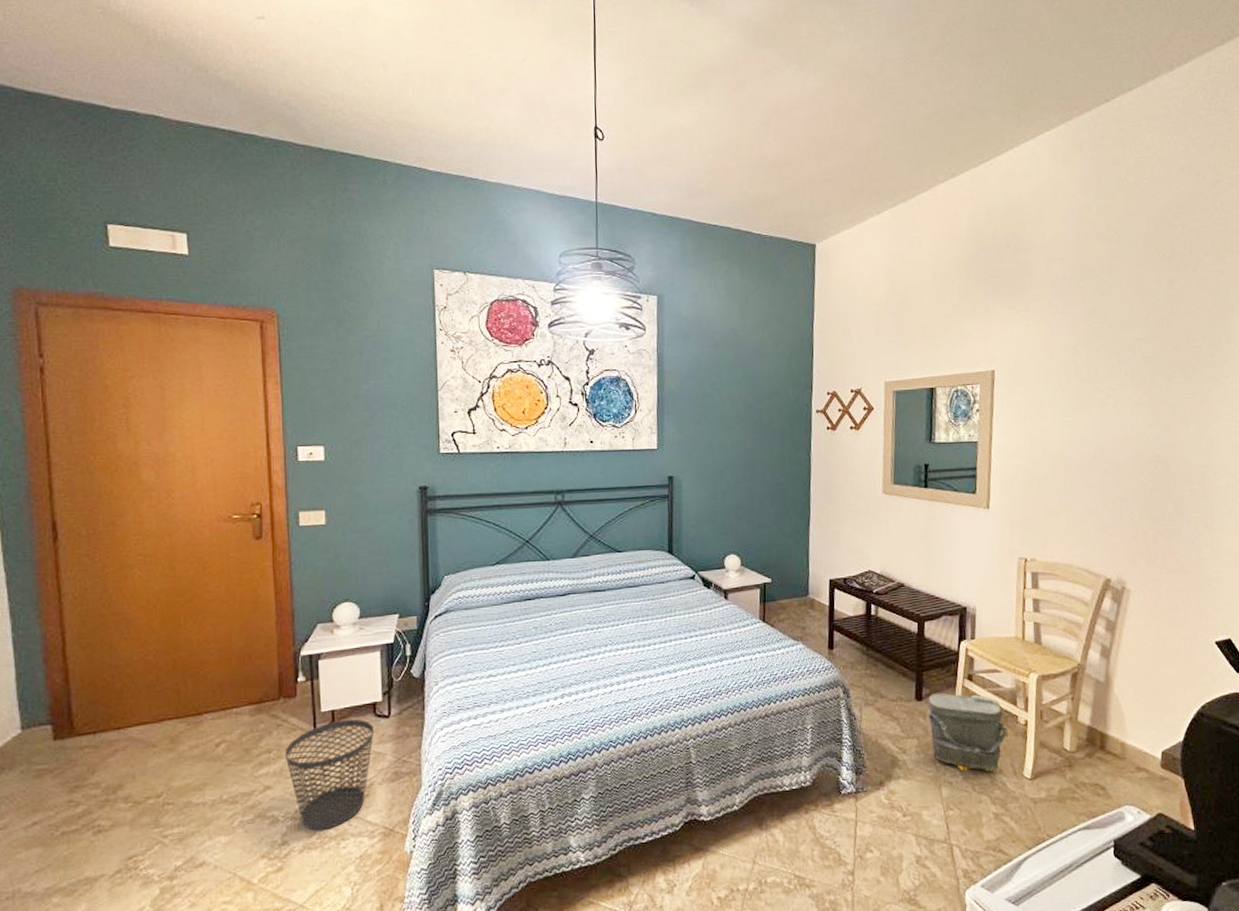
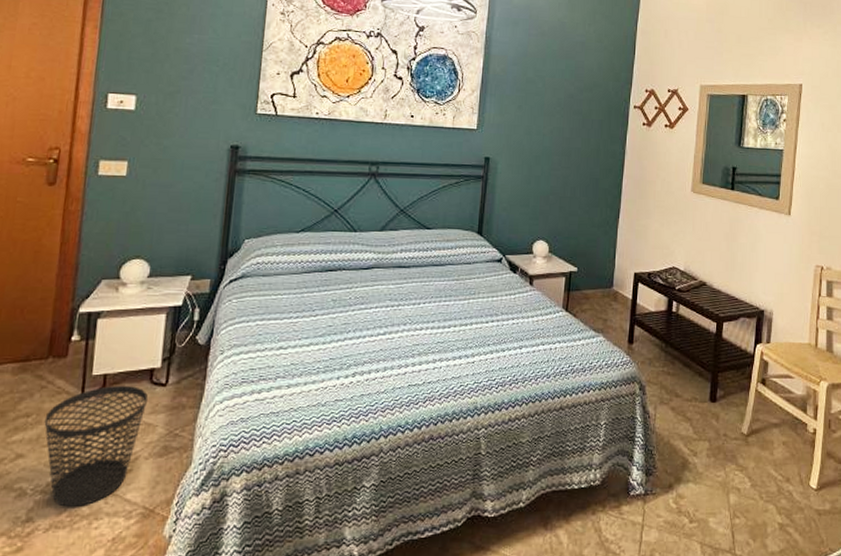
bag: present [927,693,1008,771] -> none [721,395,797,479]

